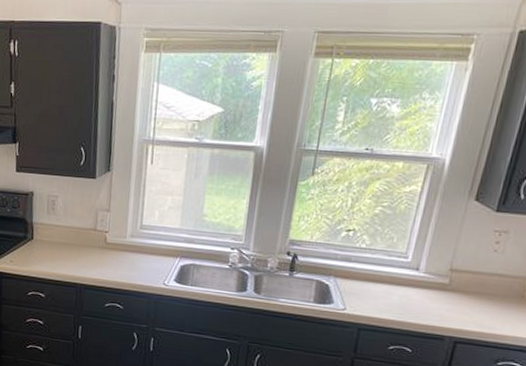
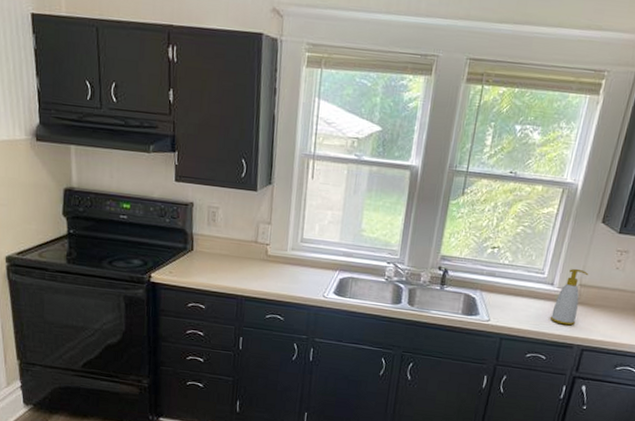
soap bottle: none [415,251,461,315] -> present [550,268,589,326]

